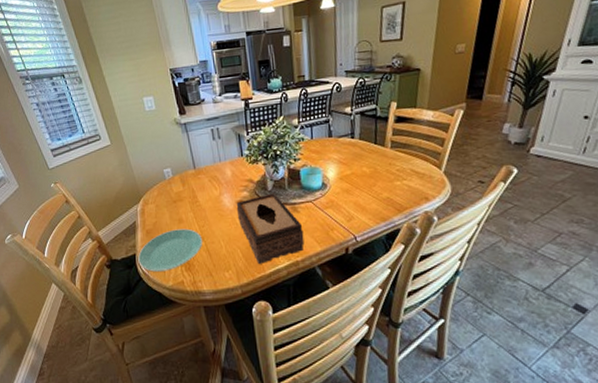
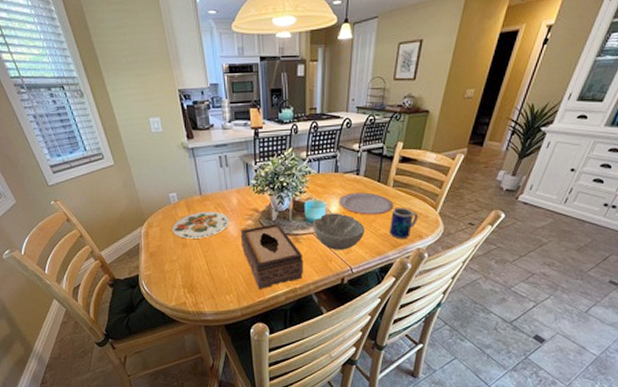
plate: present [138,228,203,272] -> none [141,253,206,292]
plate: none [167,184,225,214] -> present [172,211,230,239]
bowl: none [310,178,367,218] -> present [312,213,366,250]
plate: none [335,155,394,179] -> present [339,192,394,215]
mug: none [391,169,422,203] -> present [389,208,419,240]

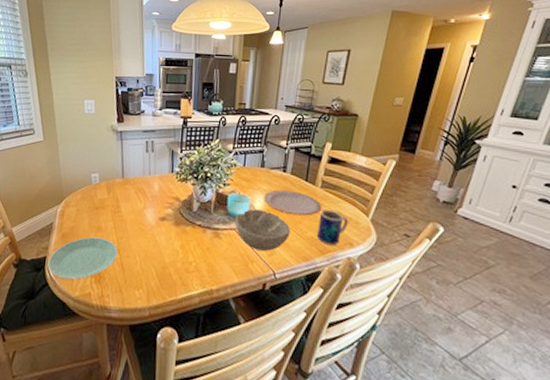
plate: none [141,253,206,292] -> present [47,237,119,280]
plate: present [172,211,230,239] -> none [88,195,149,224]
tissue box: present [240,223,304,289] -> none [157,214,223,287]

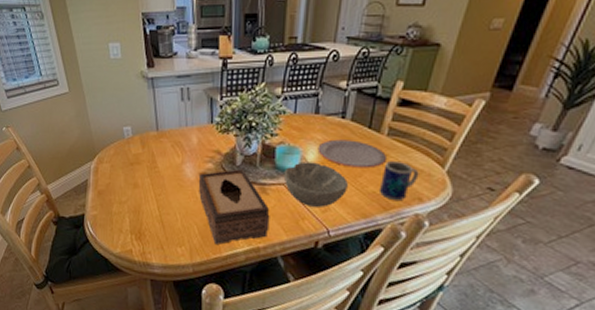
plate: present [47,237,119,280] -> none [87,194,158,237]
tissue box: none [157,214,223,287] -> present [198,169,270,245]

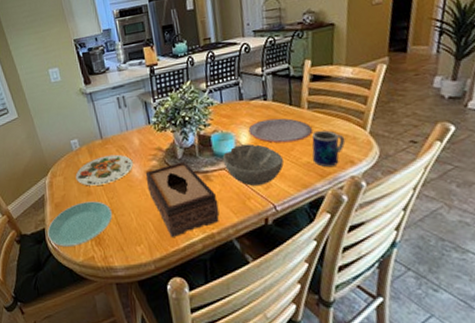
plate: none [87,194,158,237] -> present [47,201,113,247]
plate: none [123,149,187,180] -> present [75,154,133,186]

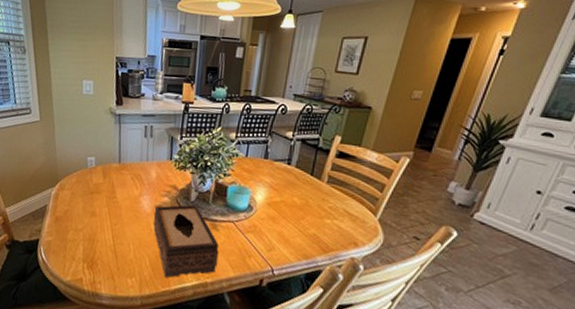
plate: present [47,201,113,247] -> none [40,221,112,265]
plate: present [75,154,133,186] -> none [83,180,145,210]
bowl: present [222,143,285,186] -> none [233,201,293,247]
plate: present [248,118,313,144] -> none [265,183,327,212]
mug: present [311,130,346,168] -> none [319,207,355,245]

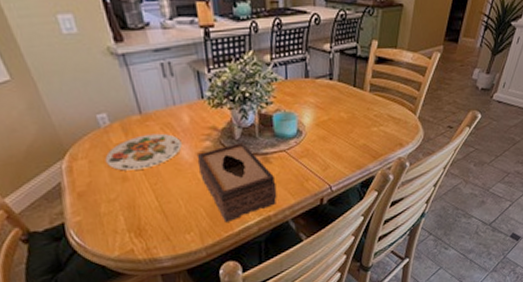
plate: none [83,180,145,210] -> present [105,133,182,171]

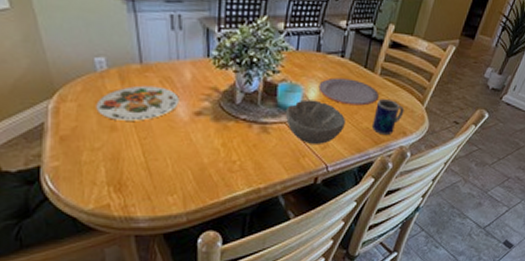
tissue box: present [196,142,277,222] -> none [192,107,271,189]
bowl: none [283,125,343,168] -> present [285,99,346,144]
plate: none [312,99,372,125] -> present [318,77,380,106]
mug: none [368,114,398,150] -> present [371,99,405,136]

